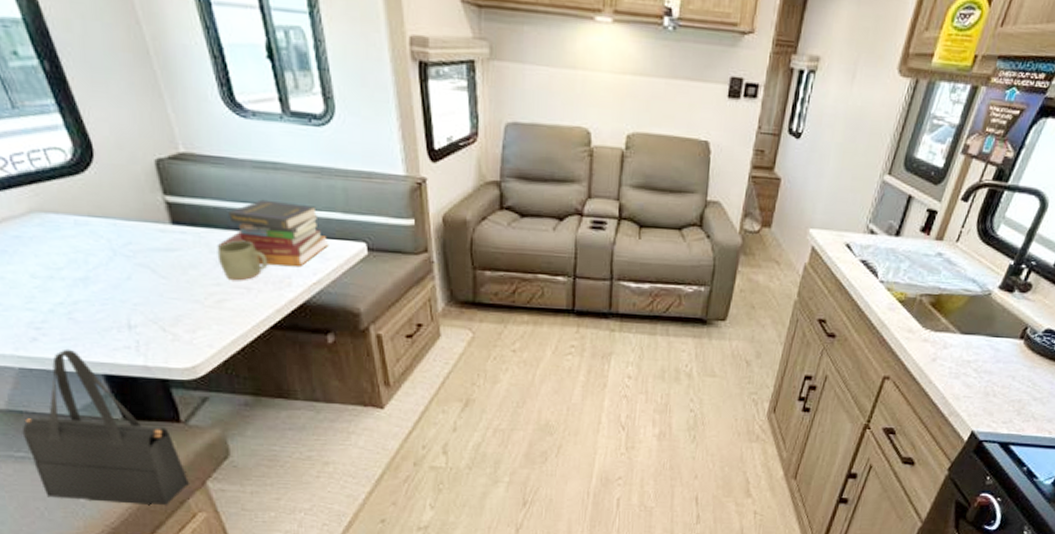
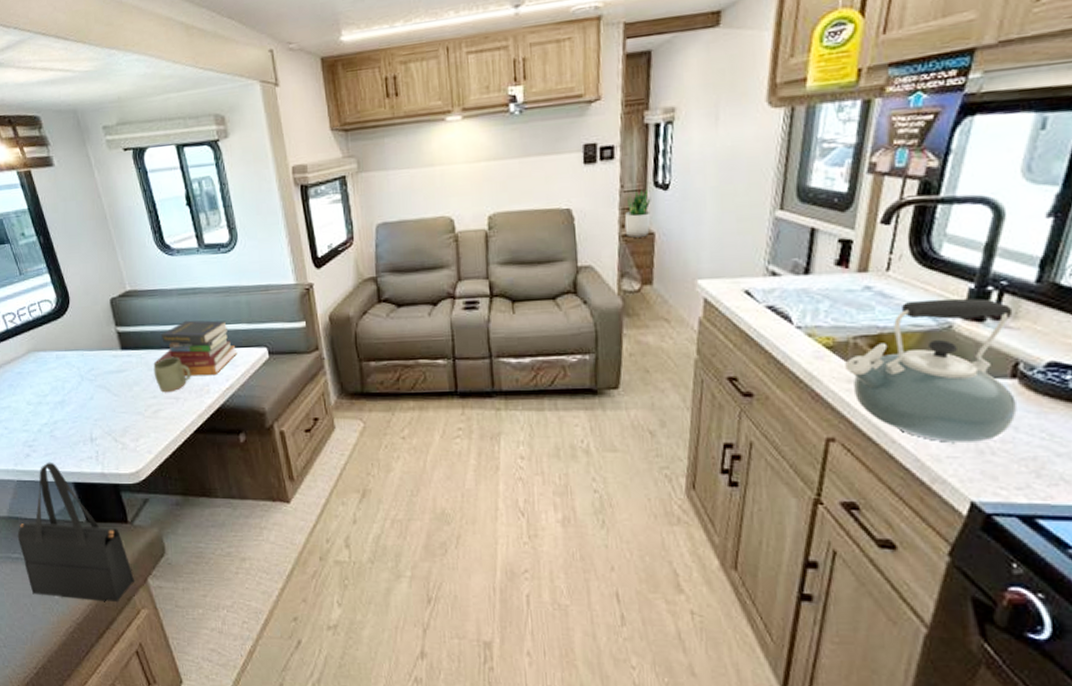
planter: none [755,134,784,181] -> present [624,189,651,238]
kettle: none [909,269,1033,387] -> present [845,298,1017,444]

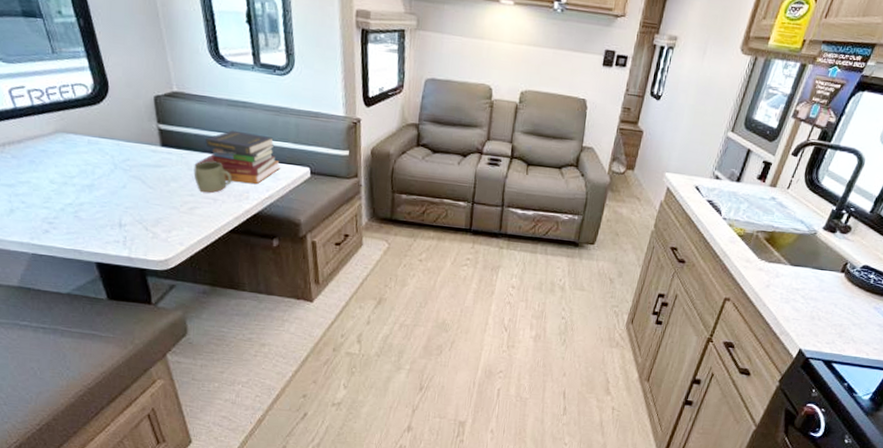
tote bag: present [17,462,135,603] -> none [28,240,154,373]
planter: present [624,189,651,238] -> none [622,95,646,133]
kettle: present [845,298,1017,444] -> none [747,212,852,312]

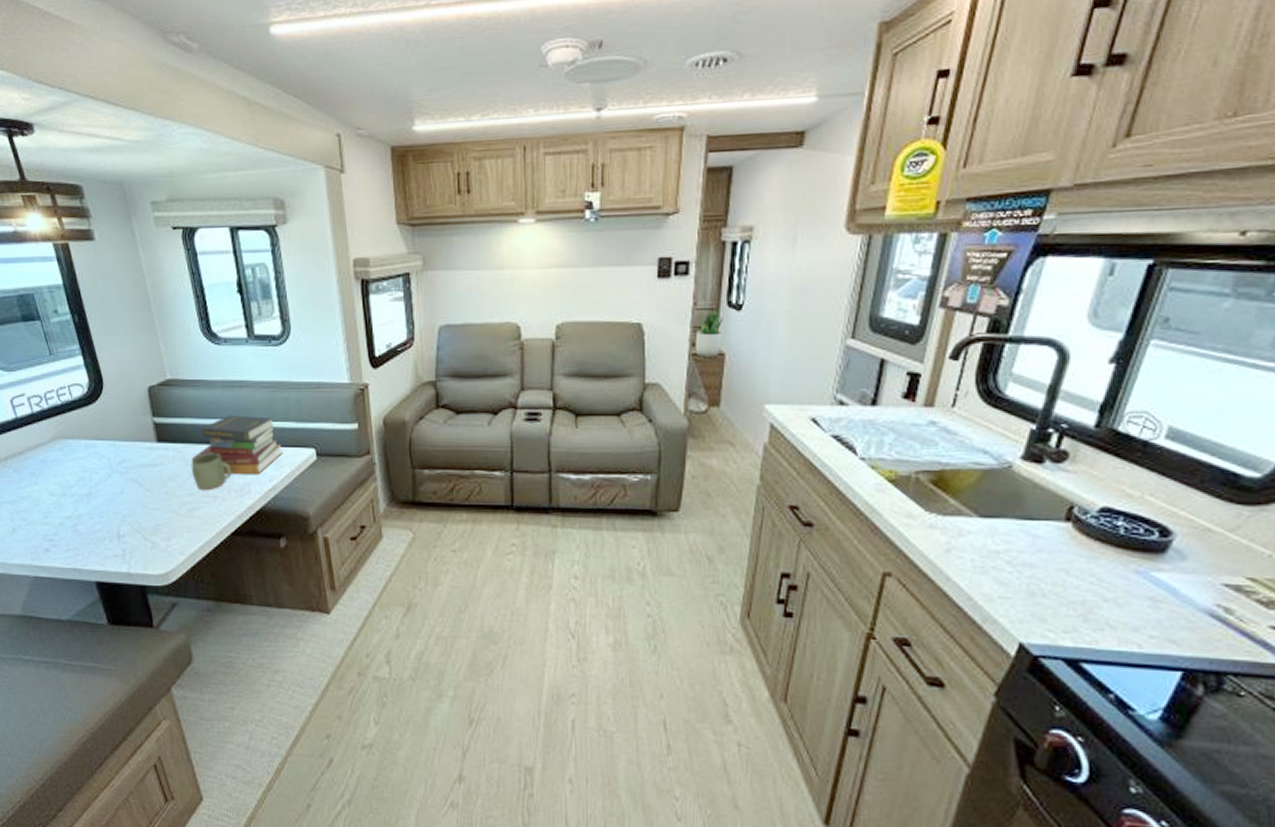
planter: none [622,95,646,133] -> present [695,308,724,357]

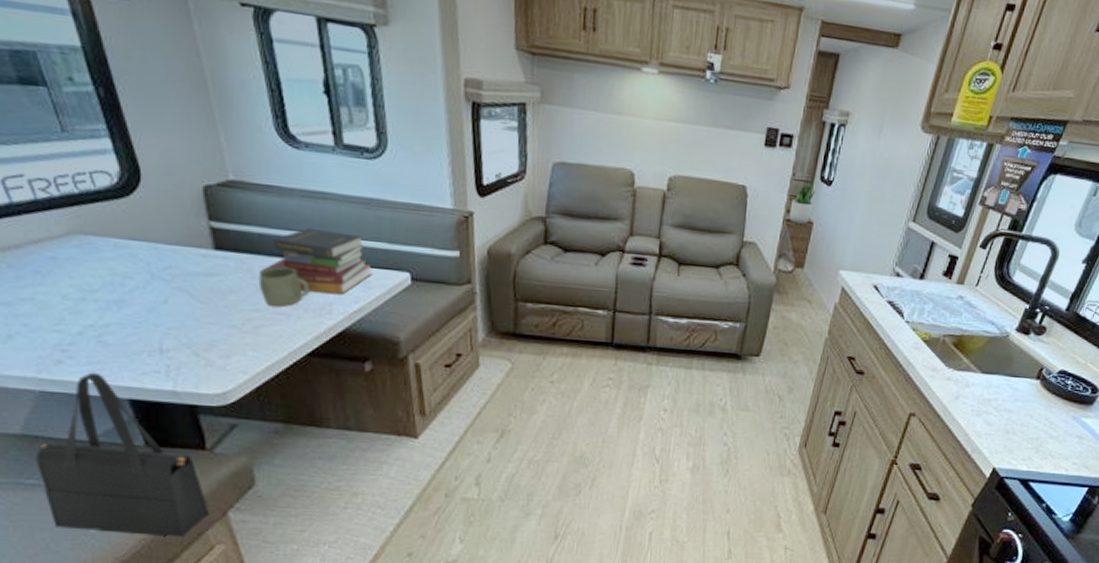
tote bag: none [30,558,158,713] -> present [35,372,211,538]

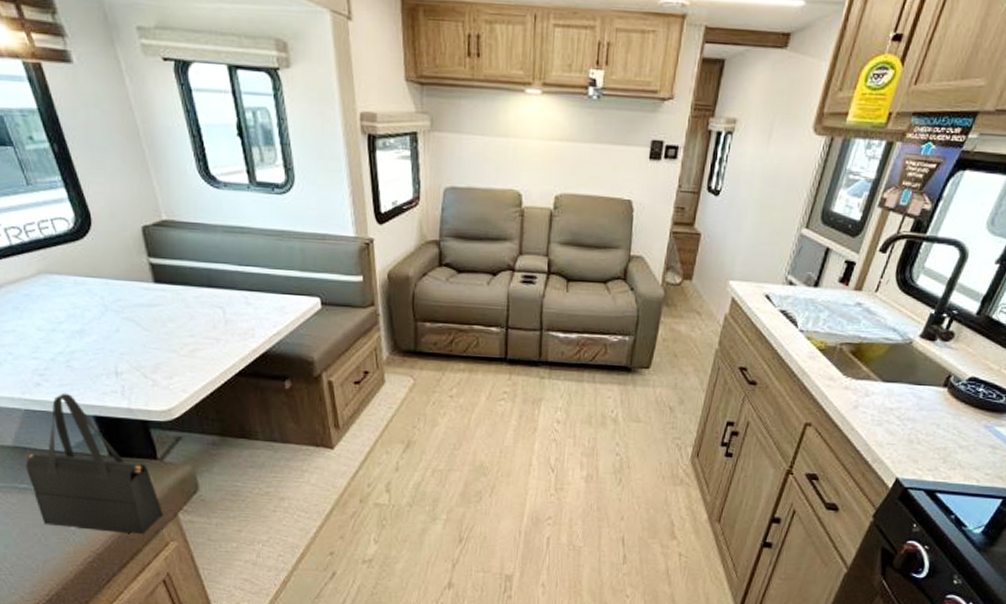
mug: present [258,266,310,306] -> none [191,296,235,332]
books: present [259,227,373,294] -> none [191,260,288,319]
planter: present [789,181,816,225] -> none [676,192,703,236]

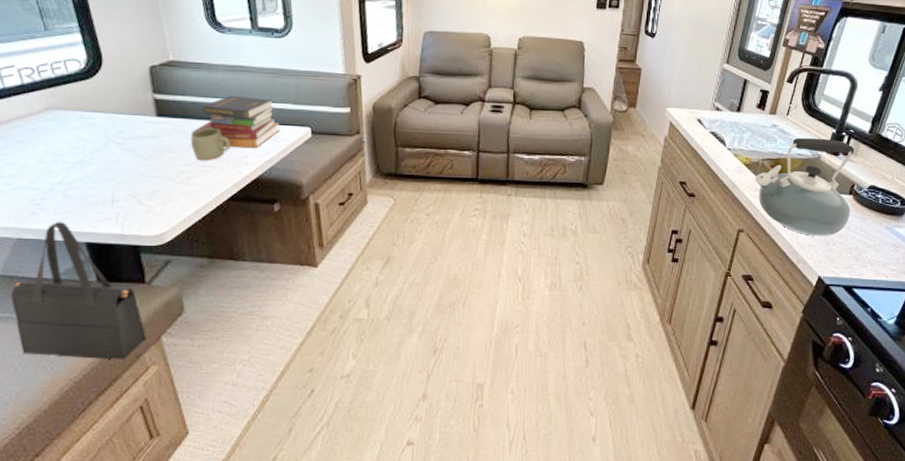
books: none [191,260,288,319] -> present [191,95,281,148]
mug: none [191,296,235,332] -> present [190,127,231,160]
kettle: none [830,319,955,435] -> present [755,137,854,237]

